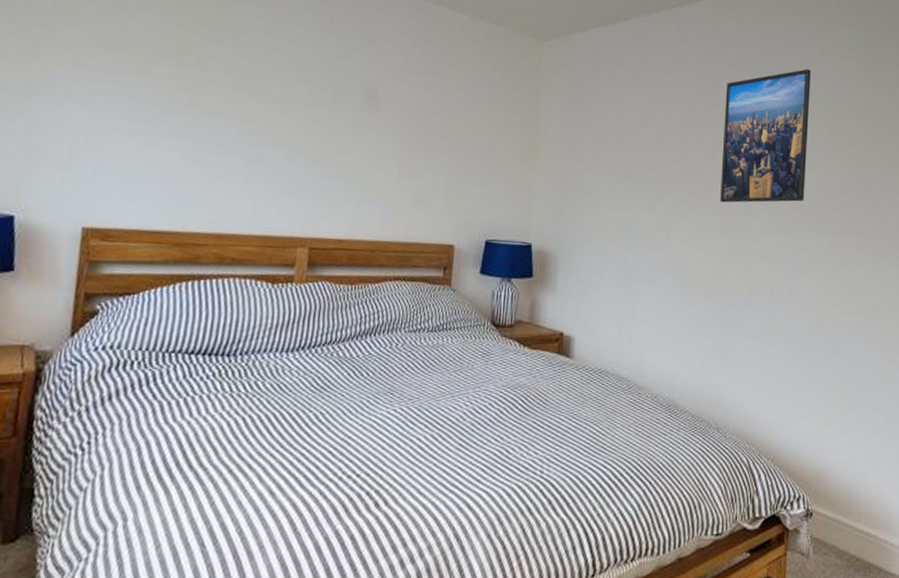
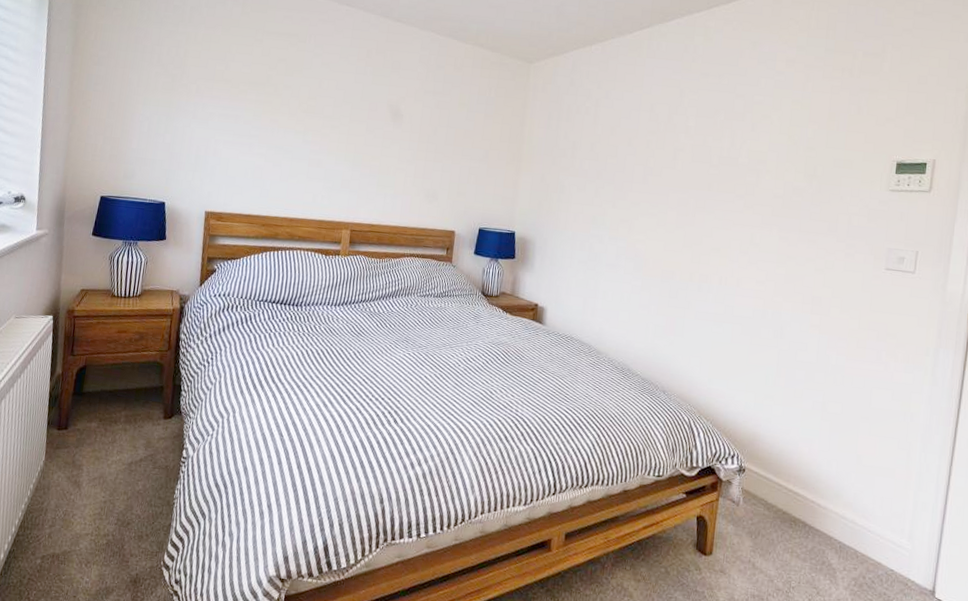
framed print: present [720,68,812,203] -> none [678,79,775,202]

